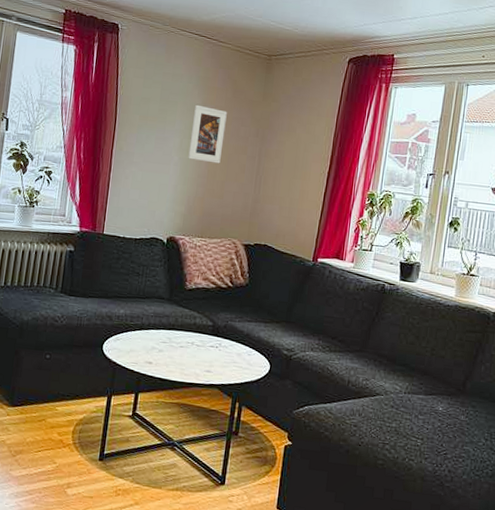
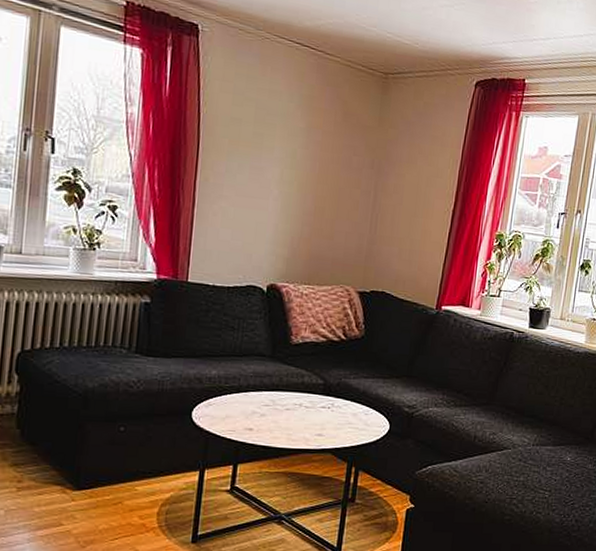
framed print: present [188,104,227,164] -> none [290,128,337,199]

